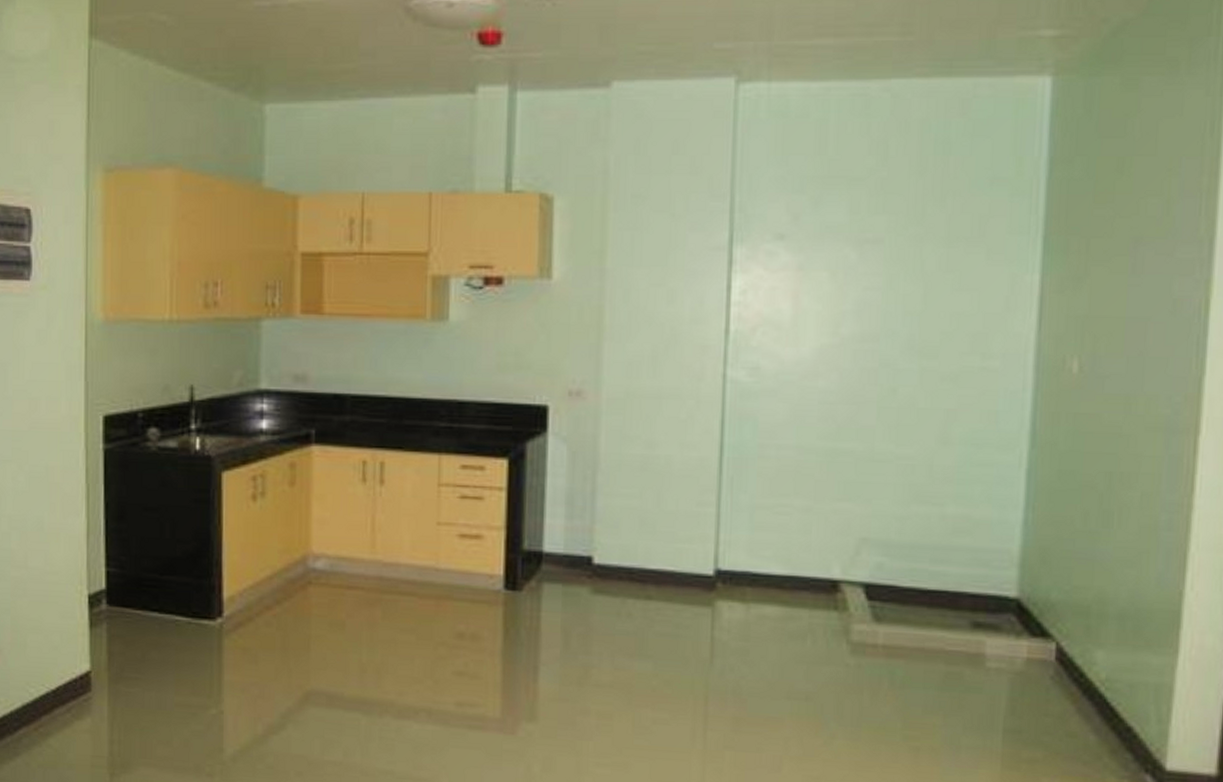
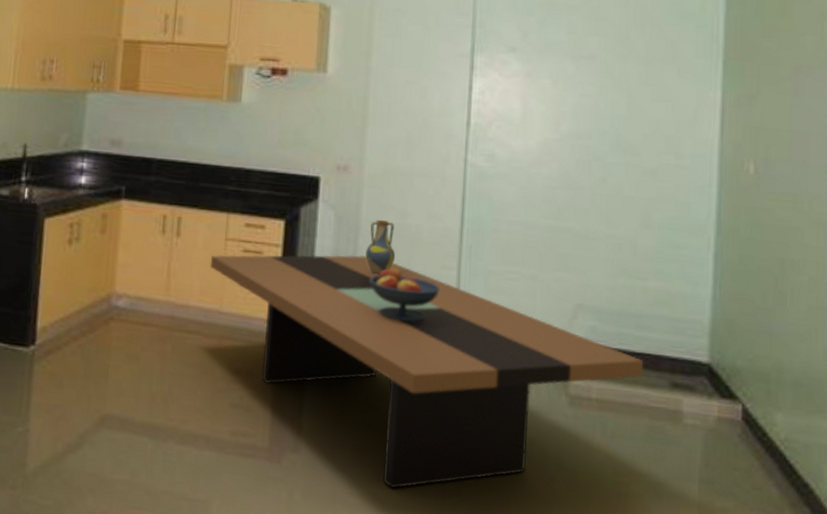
dining table: none [421,494,939,756] -> present [210,254,643,489]
vase: none [606,451,643,517] -> present [365,219,396,275]
fruit bowl: none [612,506,696,569] -> present [370,266,440,323]

